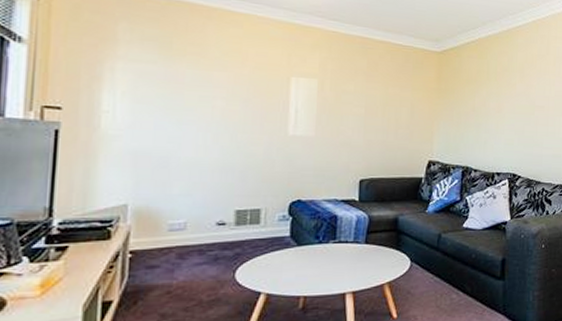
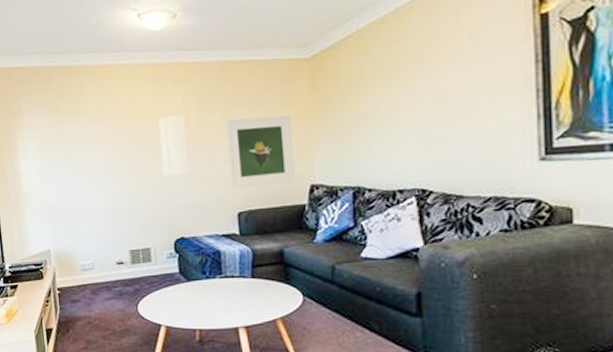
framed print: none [356,91,418,157] -> present [226,115,296,188]

